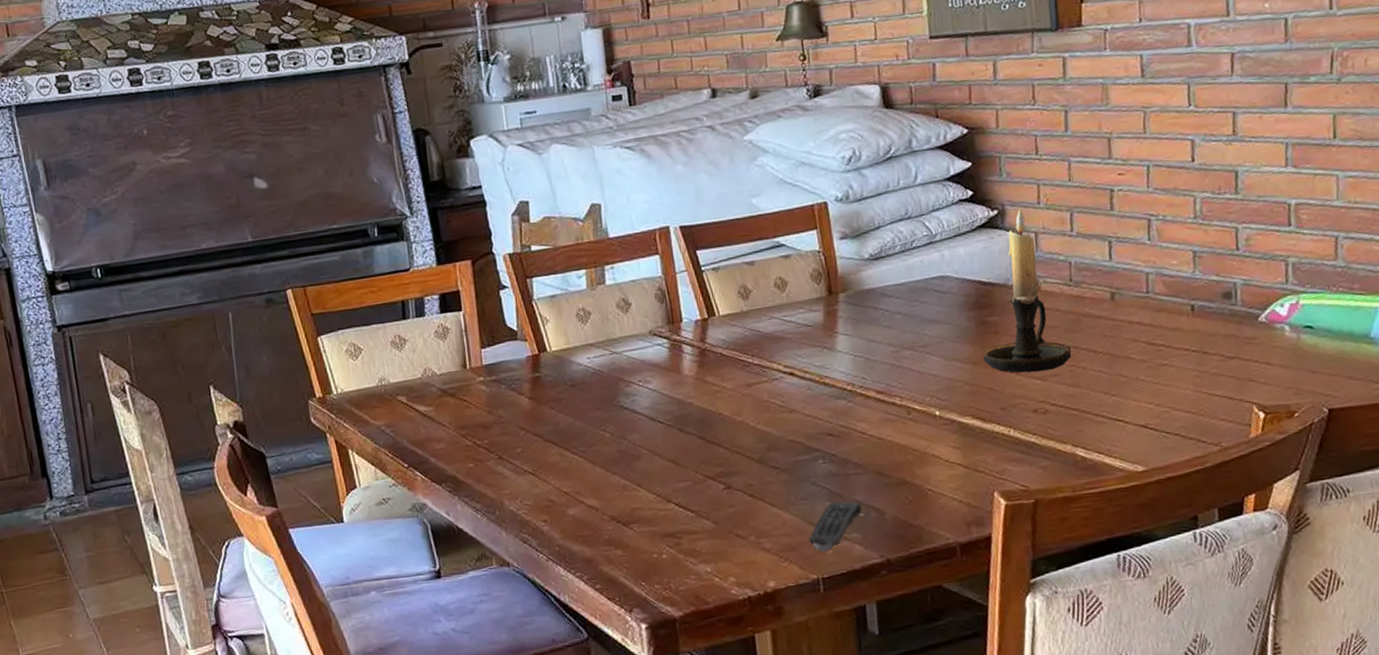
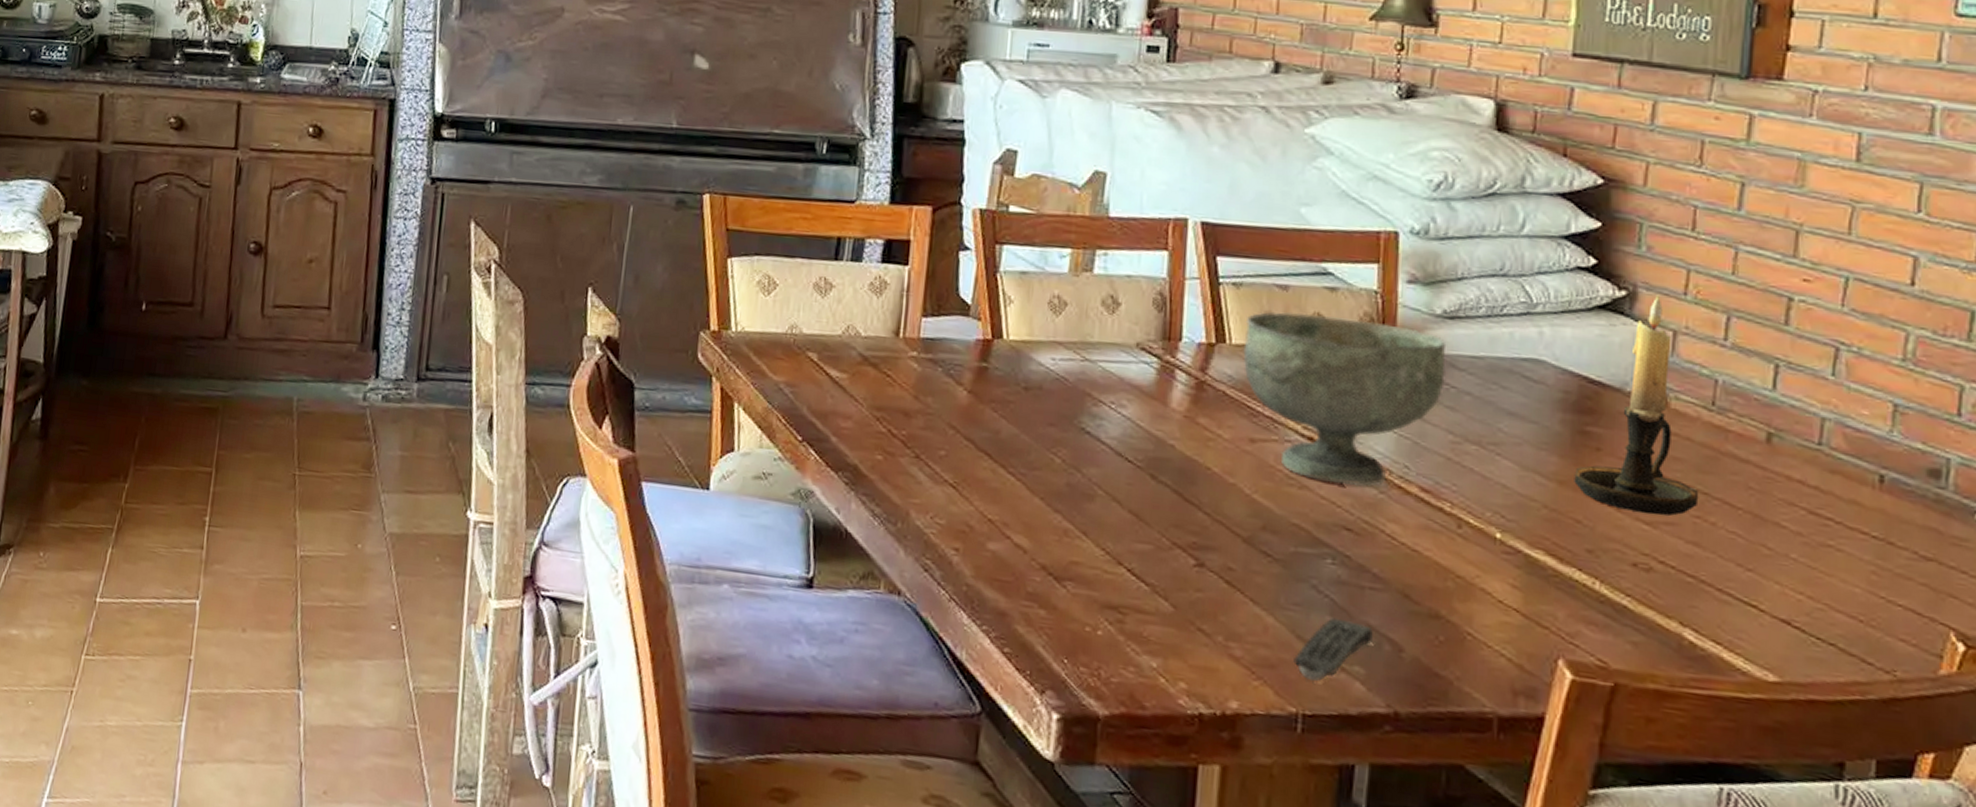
decorative bowl: none [727,273,880,404] -> present [1243,311,1447,486]

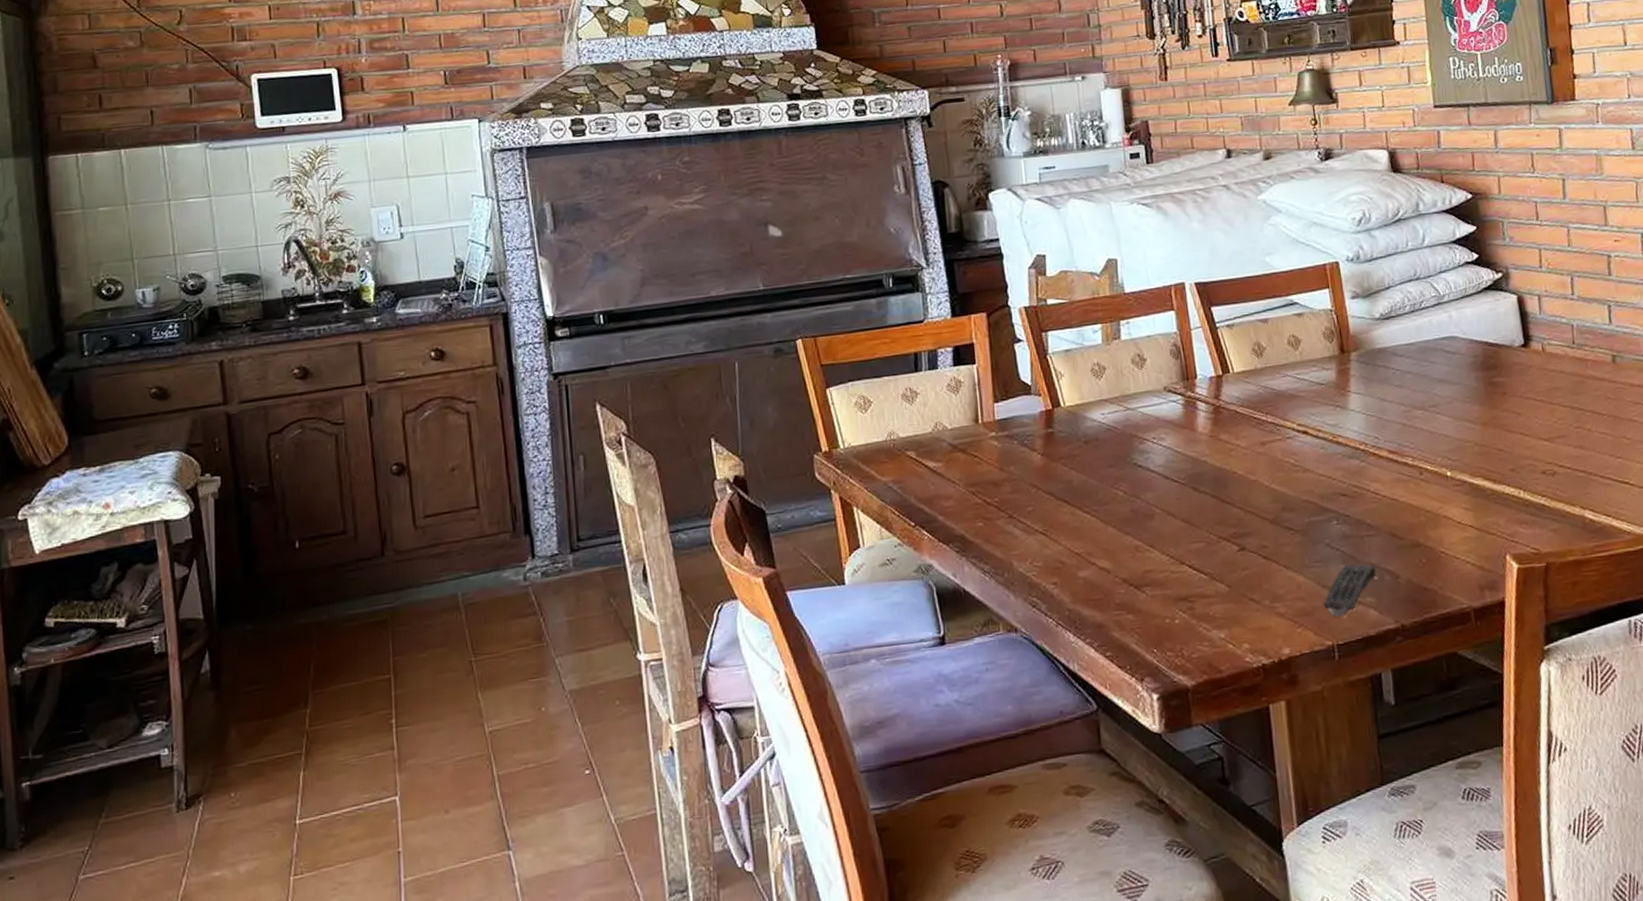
decorative bowl: present [1243,311,1447,486] -> none [1241,332,1392,463]
candle holder: present [1574,294,1699,516] -> none [1491,271,1577,434]

